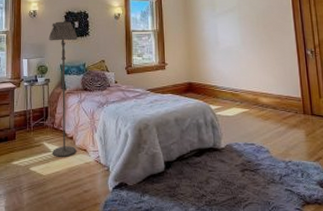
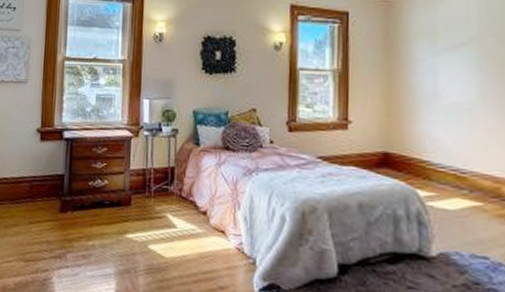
floor lamp: present [48,21,78,157] -> none [178,49,219,238]

